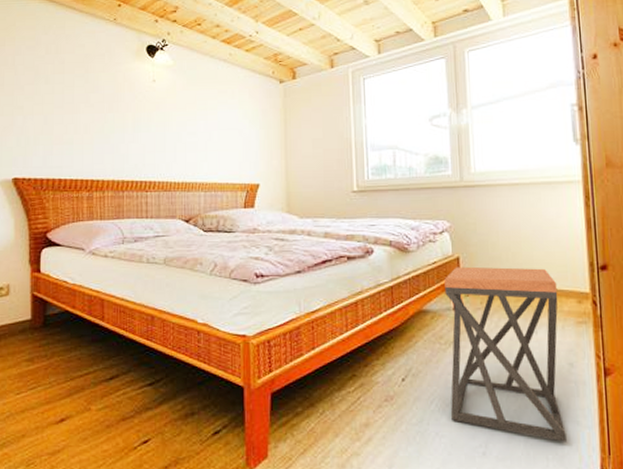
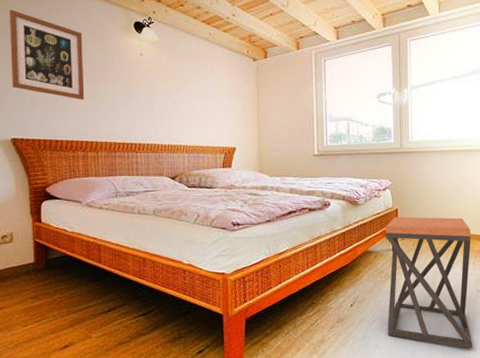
wall art: none [15,38,92,134] -> present [10,9,85,101]

